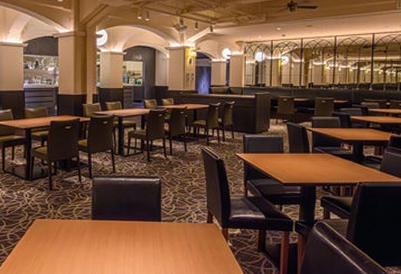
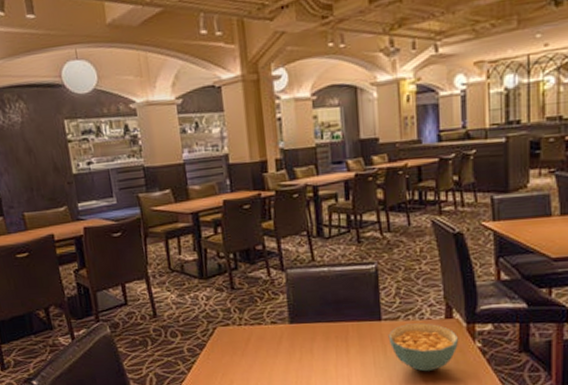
cereal bowl: none [165,225,216,263] -> present [388,323,459,372]

